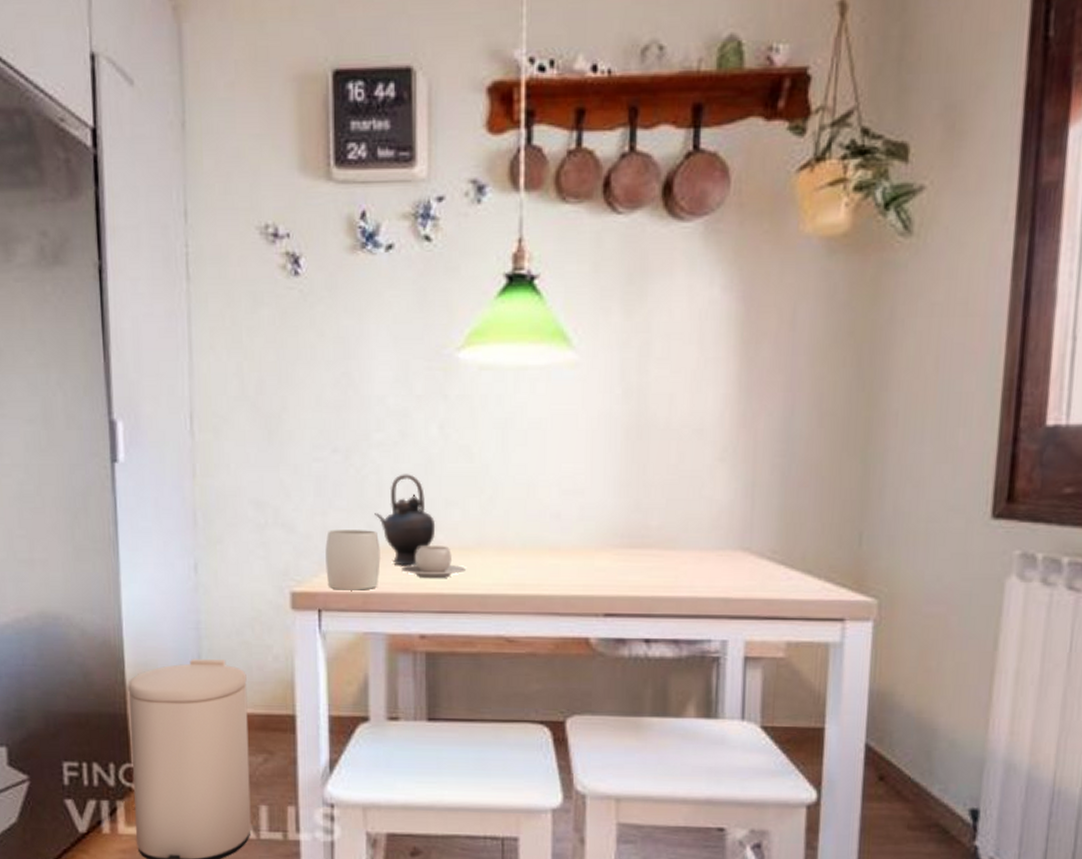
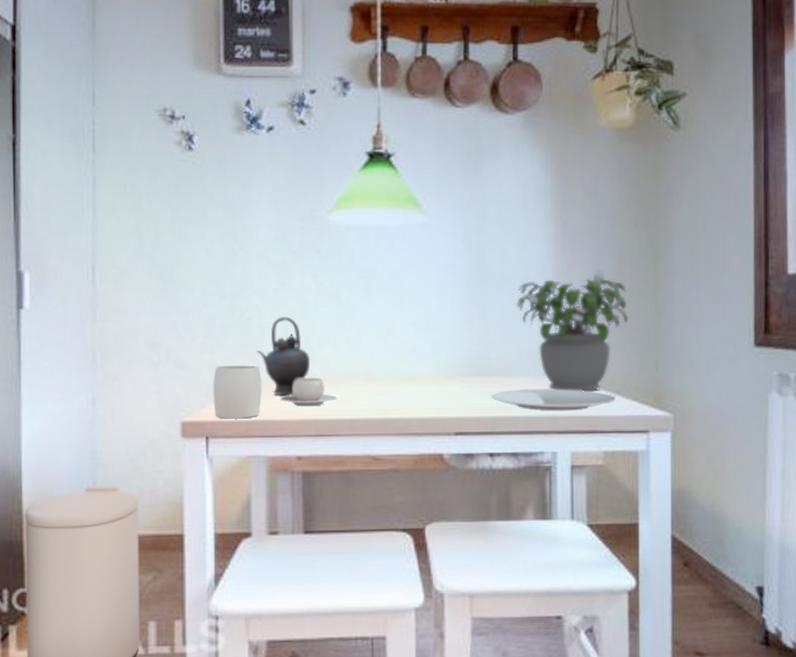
plate: none [649,565,806,592] -> present [491,389,616,411]
potted flower: none [685,416,828,568] -> present [516,267,629,391]

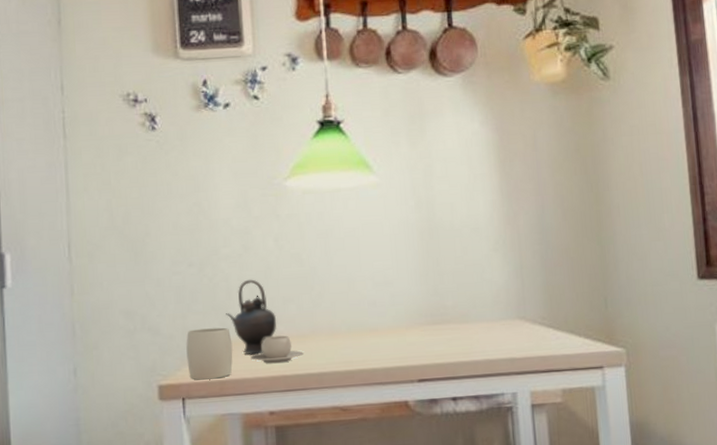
plate: present [491,389,616,411] -> none [450,331,570,354]
potted flower: present [516,267,629,391] -> none [467,213,576,334]

